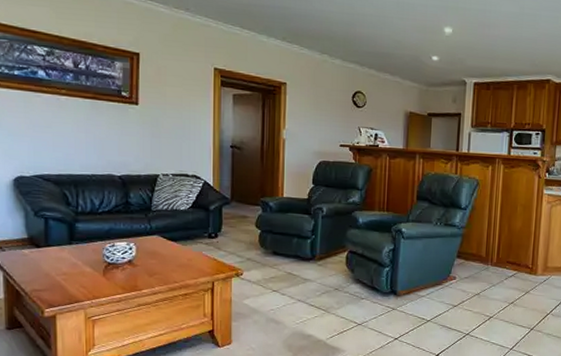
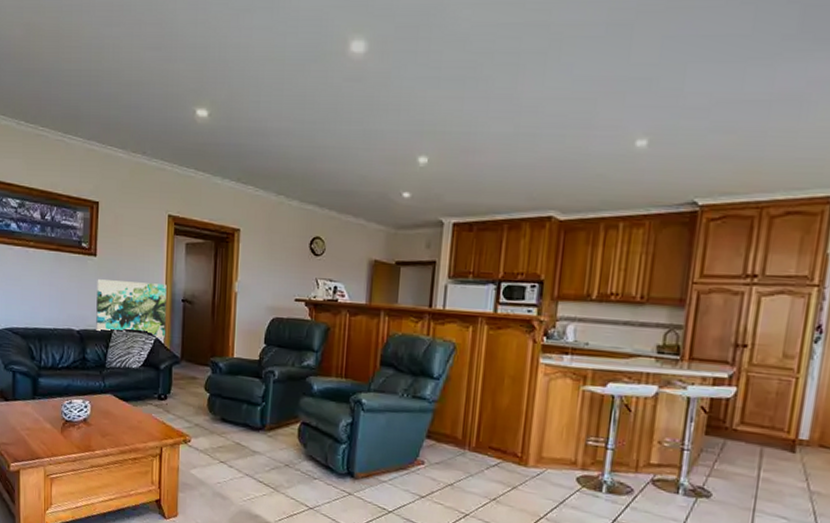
wall art: none [139,127,214,182] -> present [96,279,167,339]

